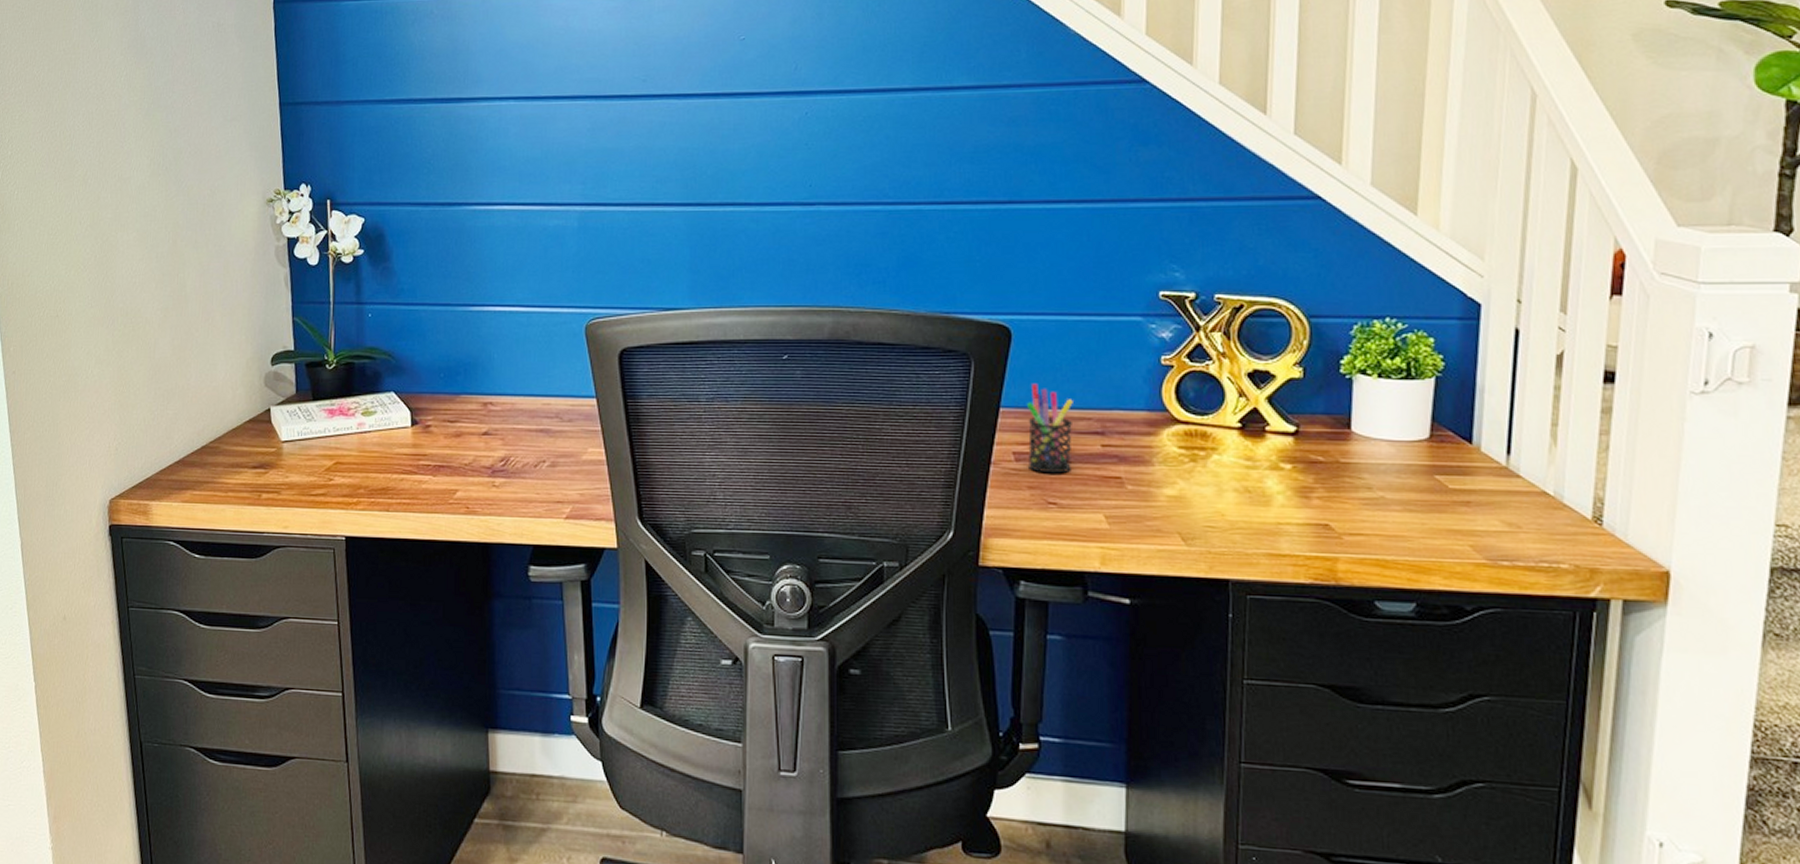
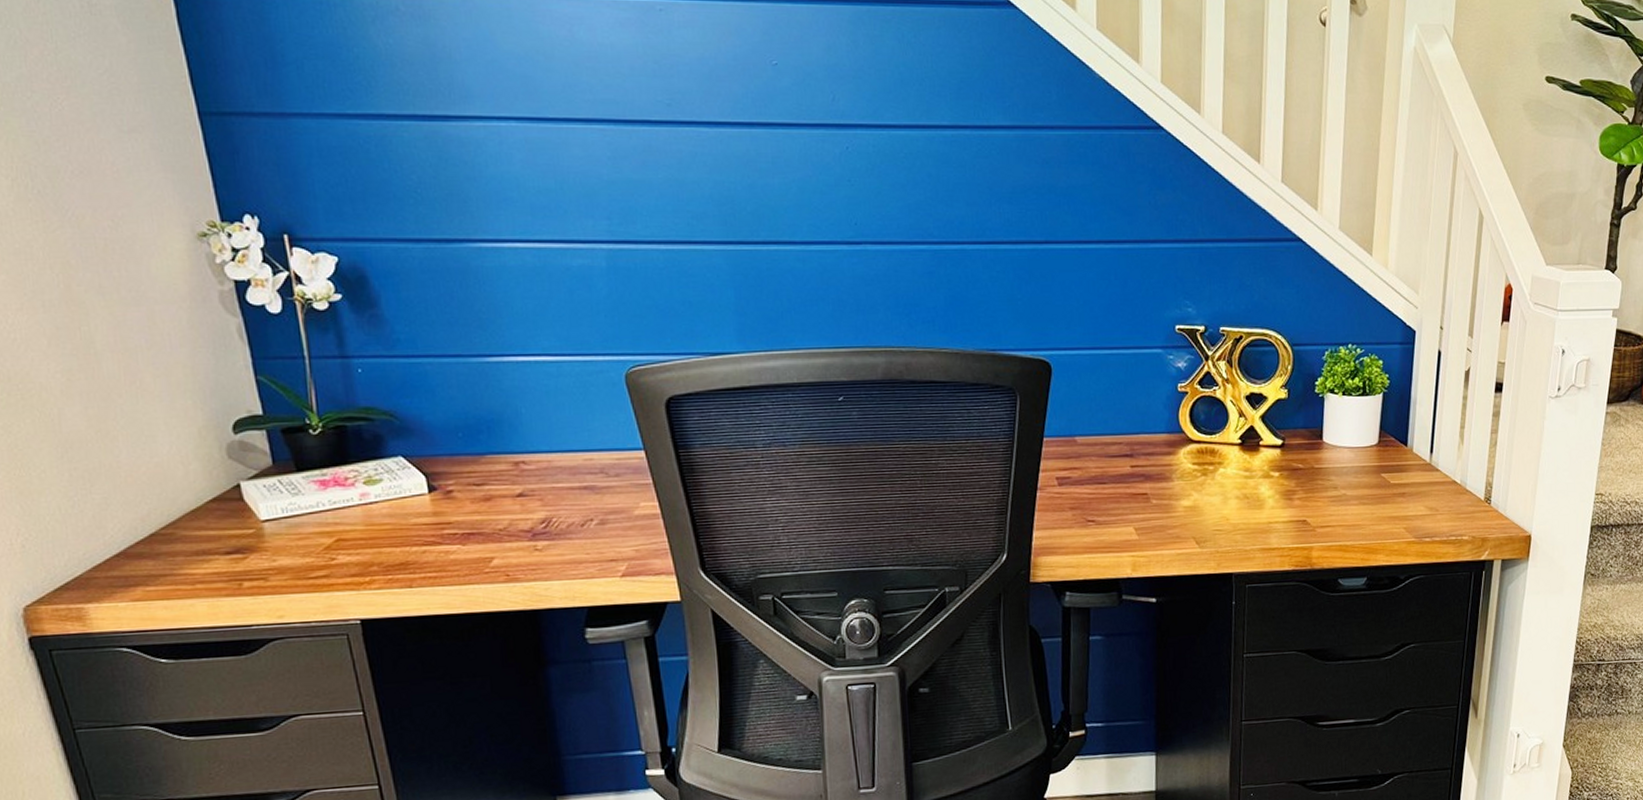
pen holder: present [1026,383,1073,474] -> none [1066,413,1106,495]

